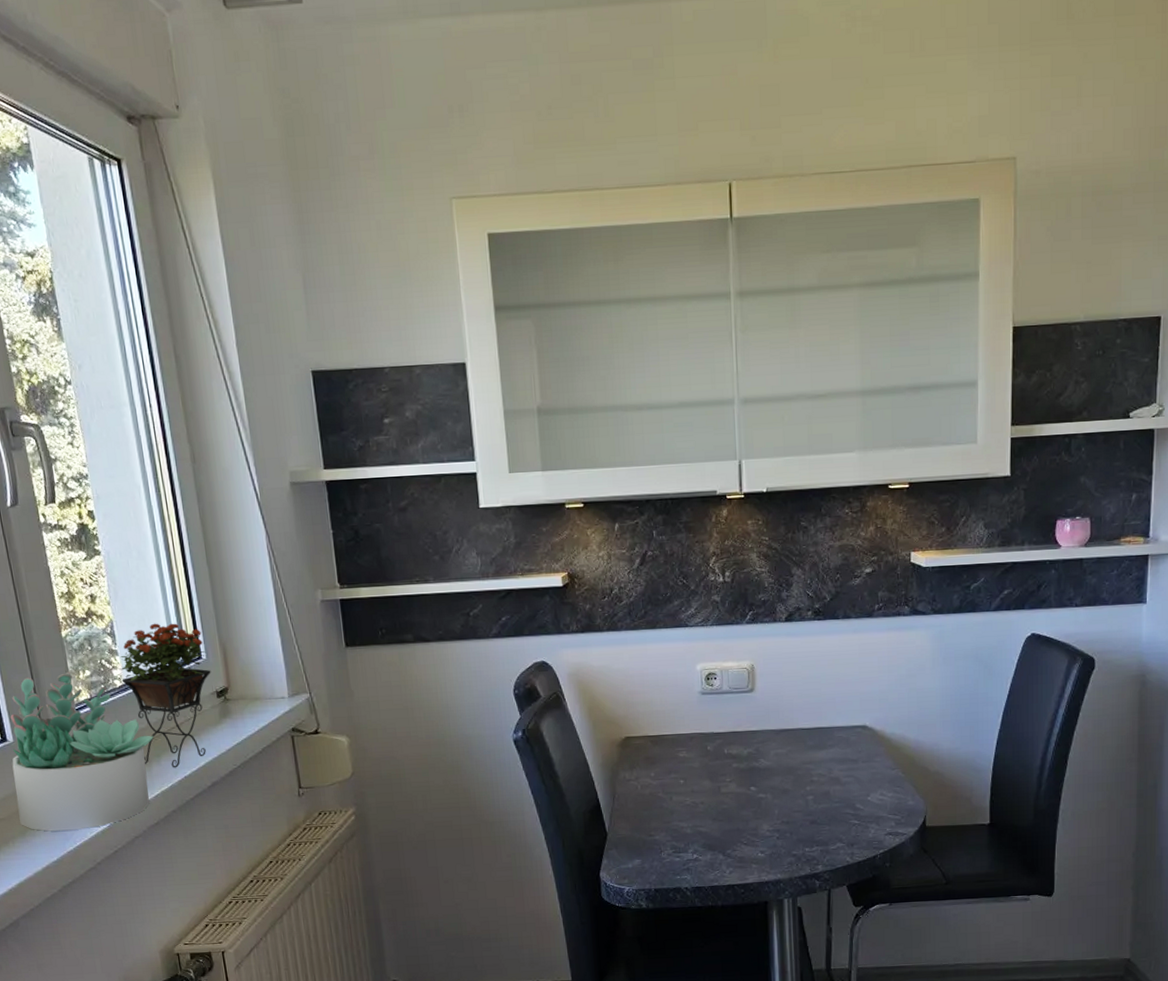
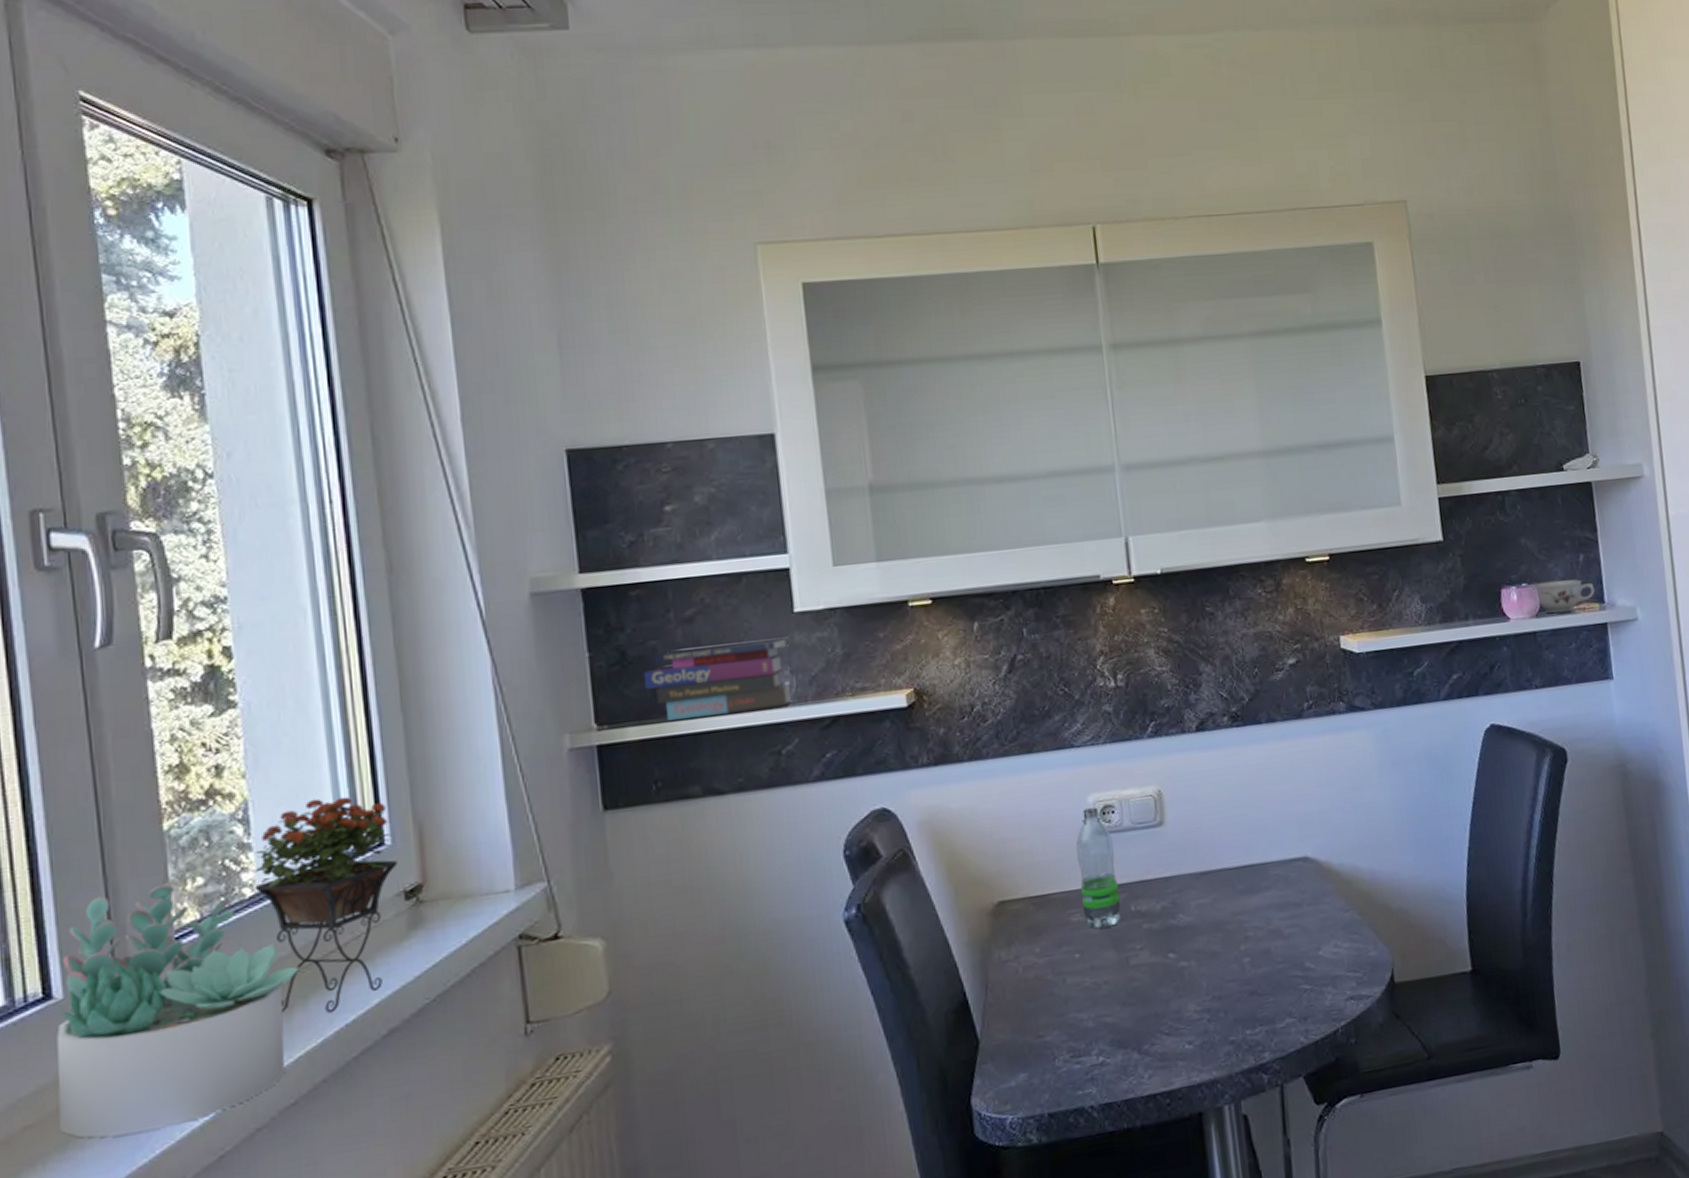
books: none [371,527,478,586] -> present [643,638,792,722]
bottle: none [685,674,717,764] -> present [1075,807,1121,930]
teacup: none [1084,515,1142,544] -> present [1531,579,1595,614]

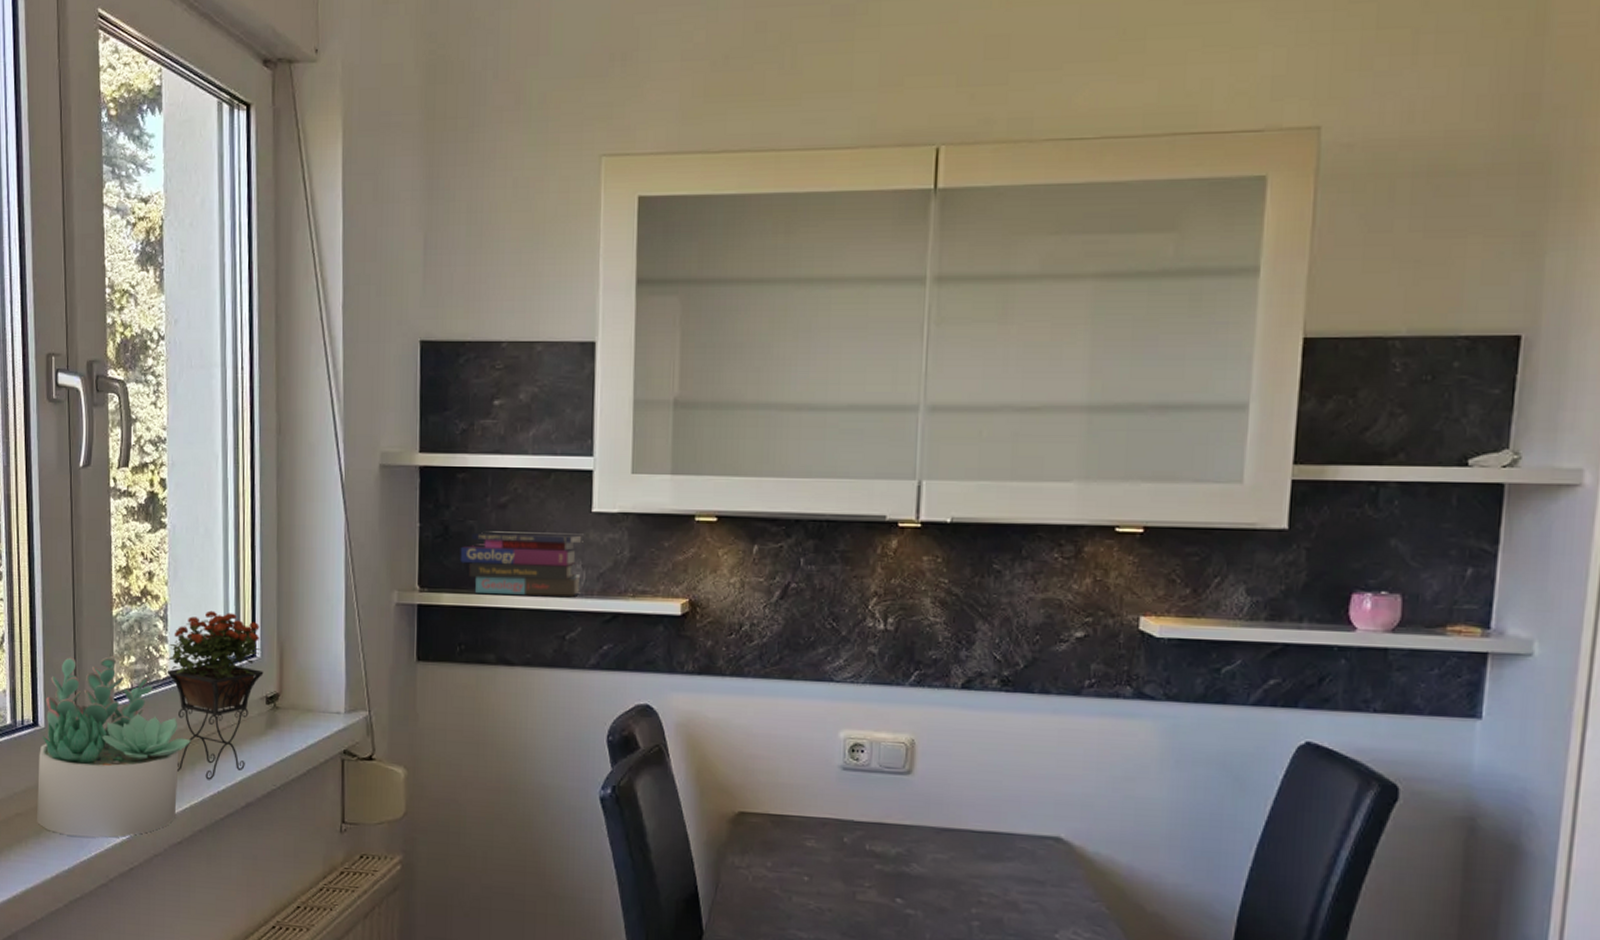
bottle: present [1075,807,1121,930] -> none [818,743,857,860]
teacup: present [1531,579,1595,614] -> none [1393,592,1480,632]

